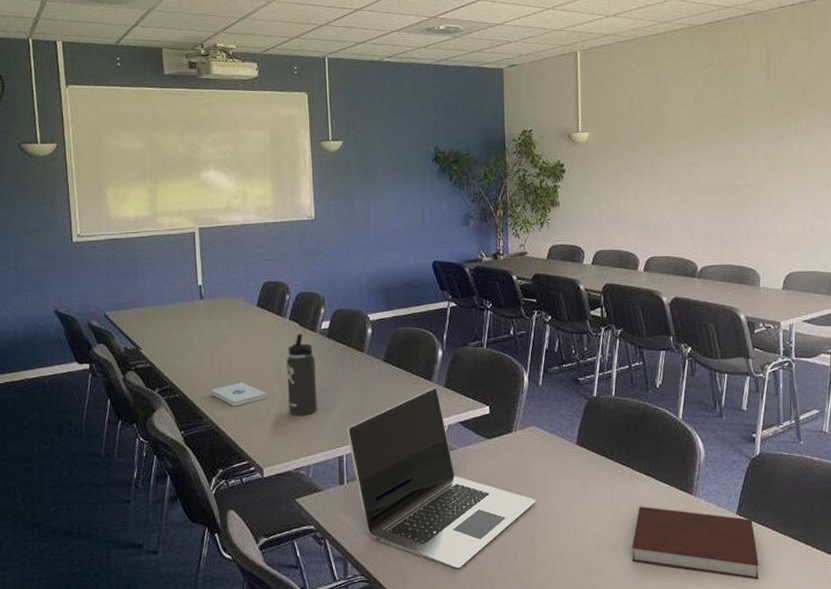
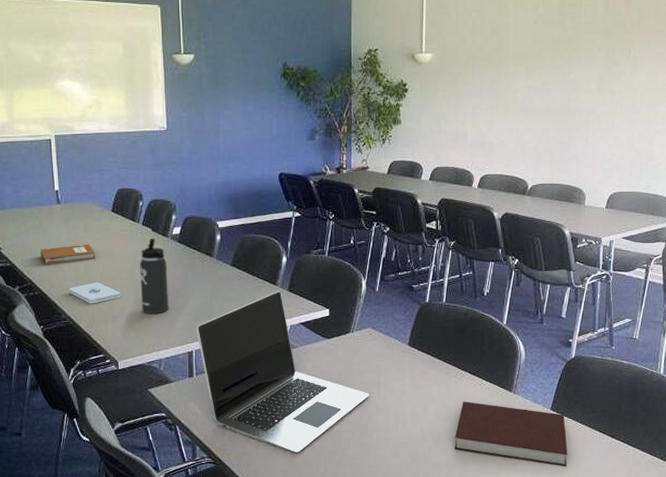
notebook: none [182,341,240,365] -> present [41,244,95,265]

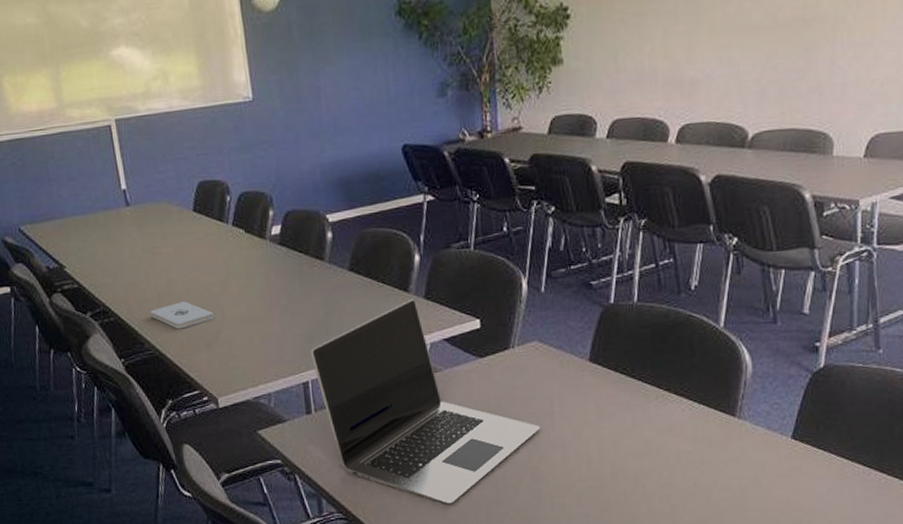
notebook: present [41,244,95,265] -> none [112,254,179,284]
thermos bottle: present [139,238,169,314] -> none [232,241,274,338]
notebook: present [454,401,568,467] -> none [658,431,818,513]

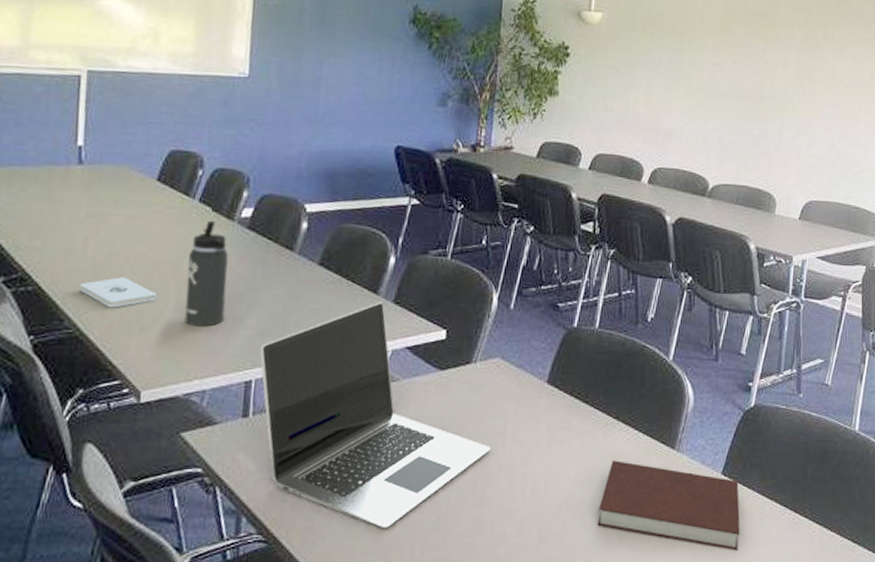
thermos bottle: none [232,241,274,338] -> present [184,220,228,327]
notebook: none [658,431,818,513] -> present [597,460,740,551]

